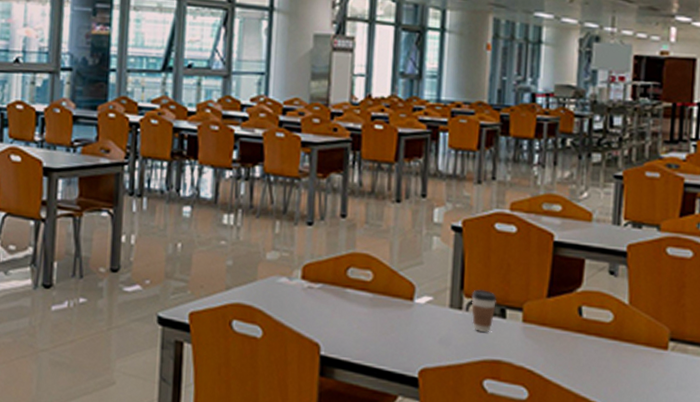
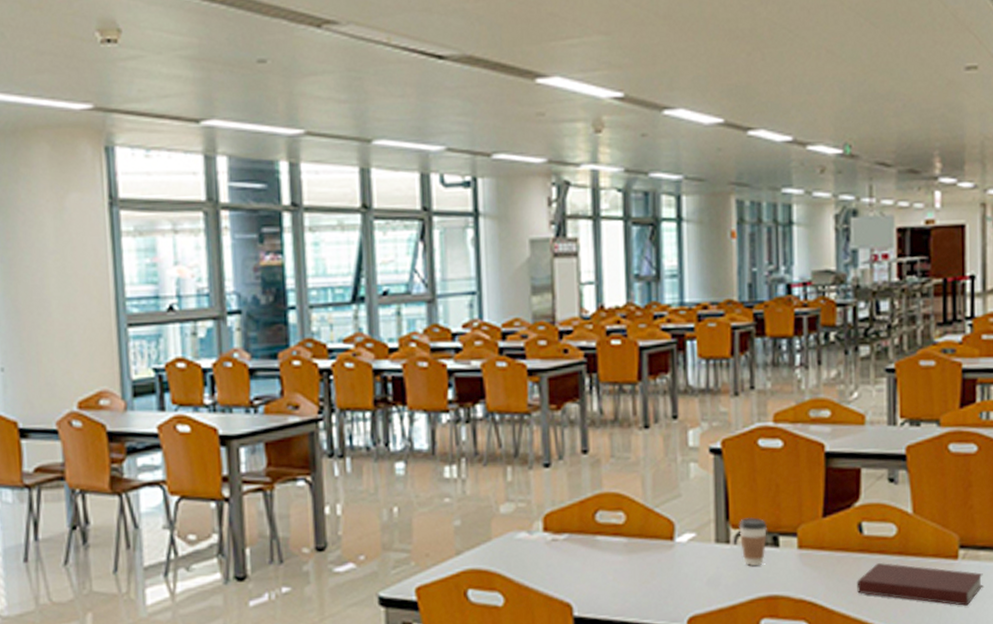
notebook: none [573,344,690,393] -> present [857,563,983,606]

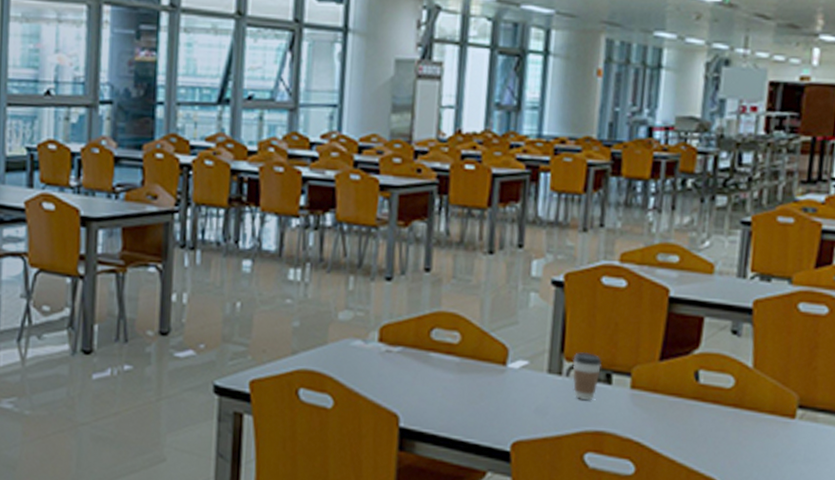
notebook: present [857,563,983,606] -> none [686,413,820,466]

